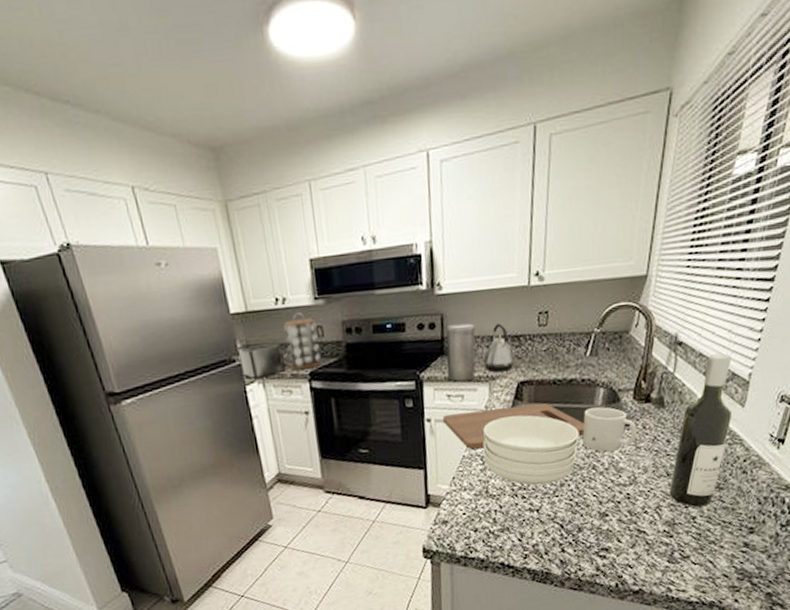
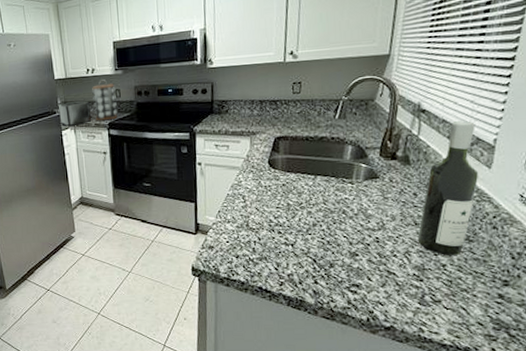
cutting board: present [443,403,585,450] -> none [211,155,335,190]
canister: present [446,323,476,382] -> none [215,90,240,136]
kettle: present [483,323,515,373] -> none [245,90,272,129]
bowl: present [483,415,579,486] -> none [244,164,330,223]
mug: present [582,407,637,452] -> none [332,161,384,200]

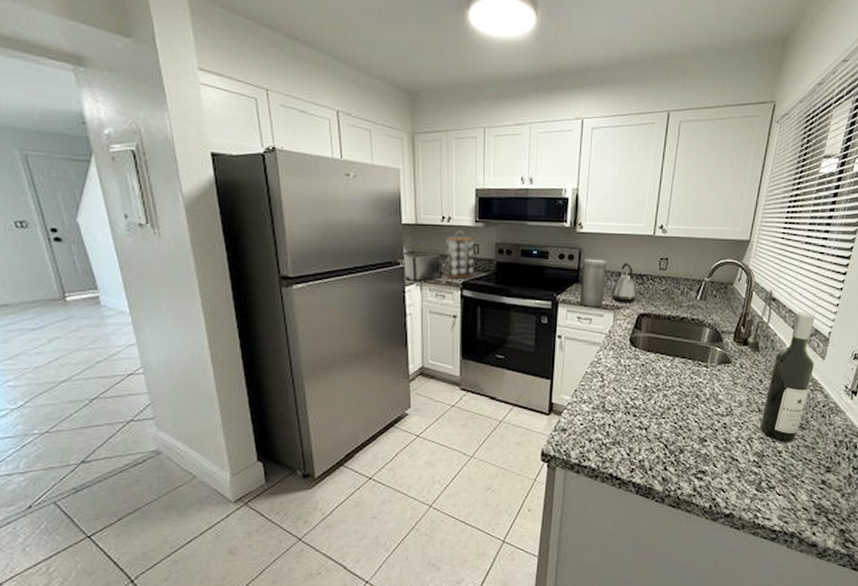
canister: none [215,90,240,136] -> present [579,258,607,308]
kettle: none [245,90,272,129] -> present [610,263,637,303]

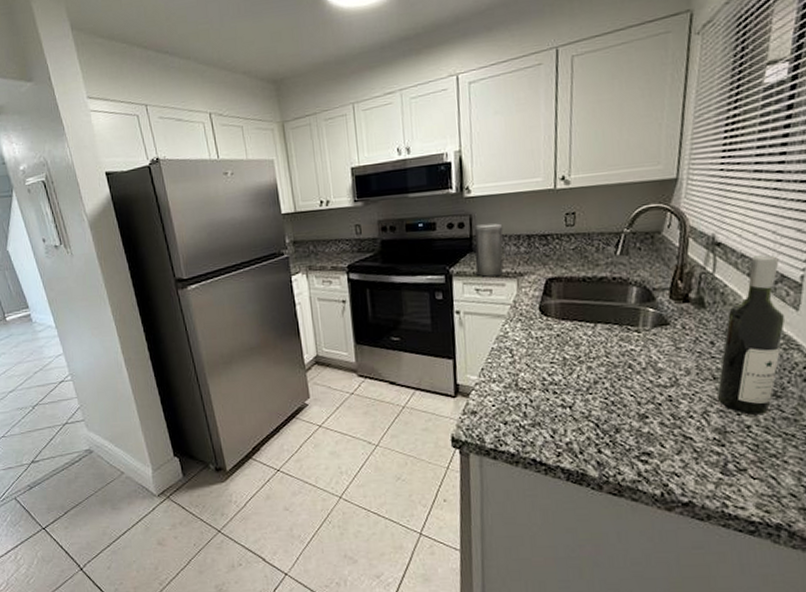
toaster: present [404,252,443,282] -> none [287,238,328,271]
spice rack: present [446,231,475,279] -> none [327,213,359,263]
kettle: present [610,263,637,303] -> none [511,223,543,269]

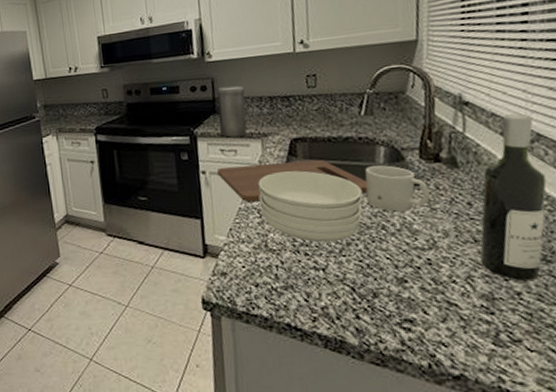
cutting board: none [472,300,618,342] -> present [217,160,368,202]
bowl: none [511,310,613,381] -> present [258,170,363,243]
mug: none [615,305,676,351] -> present [364,165,430,212]

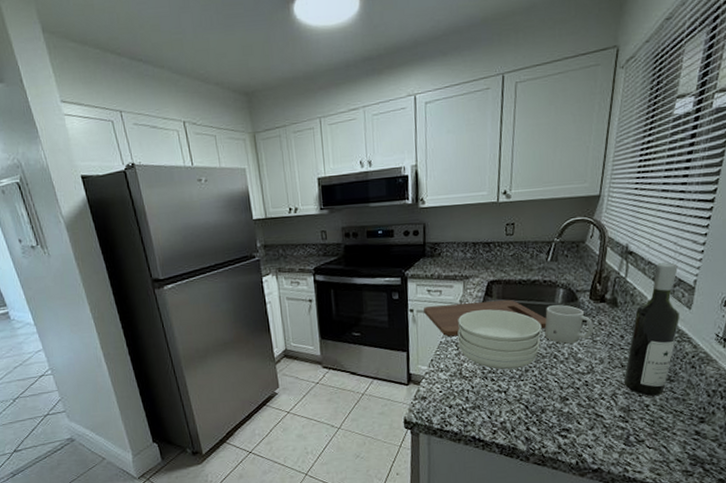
canister: present [217,85,247,138] -> none [427,231,453,280]

